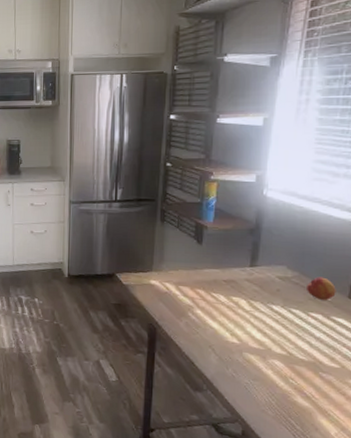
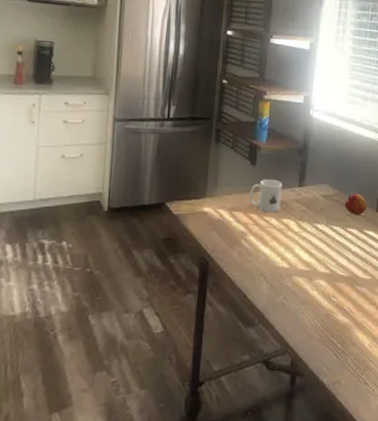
mug: none [196,257,231,290] -> present [249,179,282,213]

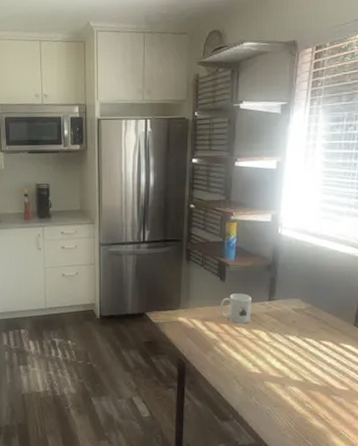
fruit: present [345,193,367,215] -> none [318,307,344,329]

